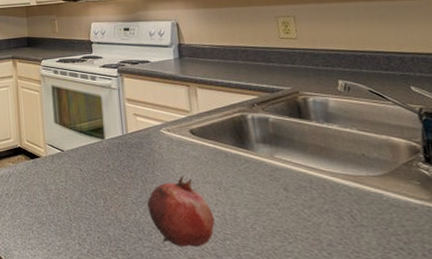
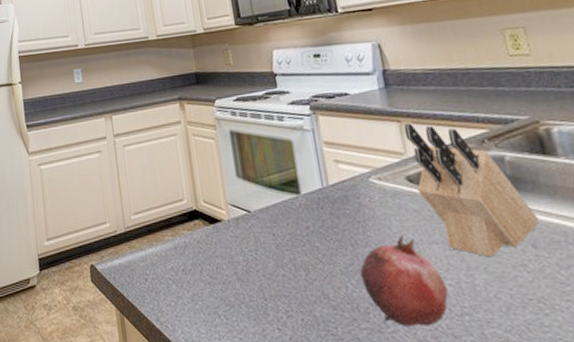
knife block: none [191,88,291,197] -> present [404,124,539,258]

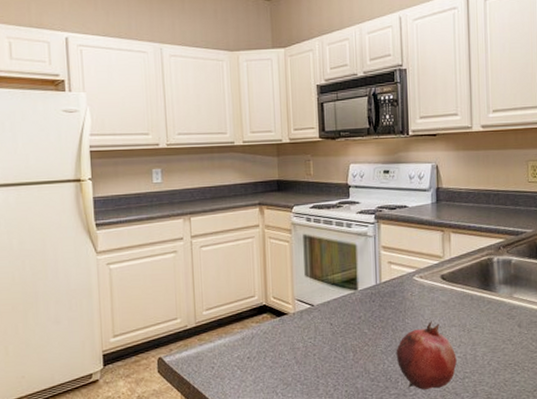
knife block: present [404,124,539,258] -> none [445,233,525,336]

